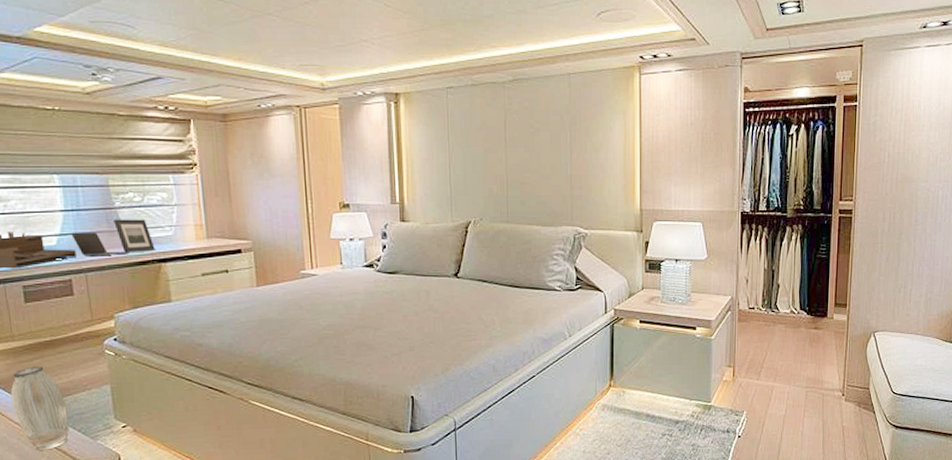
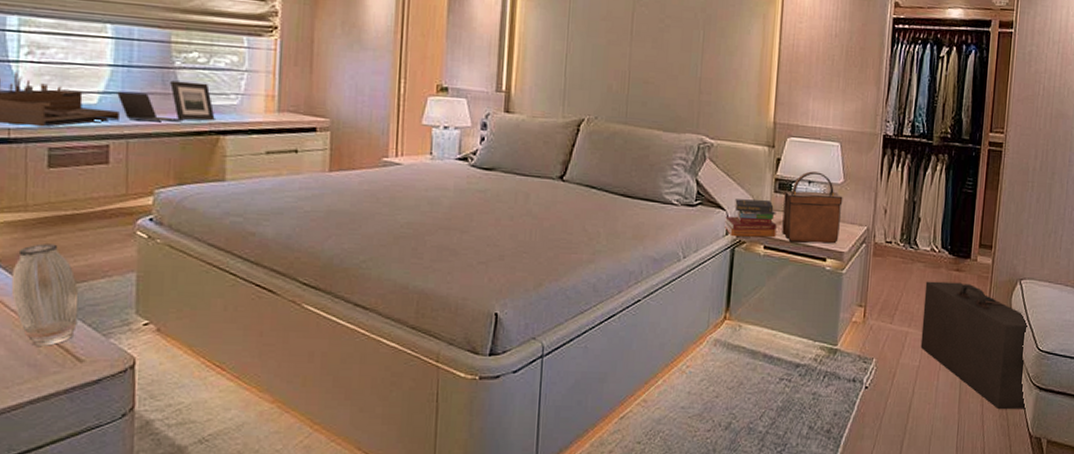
books: none [603,280,650,315] -> present [725,199,777,238]
handbag: none [655,250,708,316] -> present [782,171,843,244]
suitcase: none [785,339,884,448] -> present [920,281,1028,410]

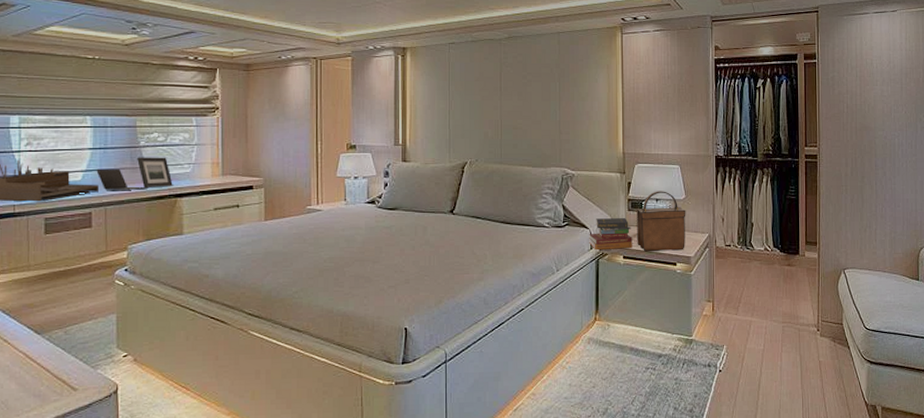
vase: present [11,243,79,346] -> none [19,295,72,379]
suitcase: present [920,281,1028,410] -> none [762,275,860,383]

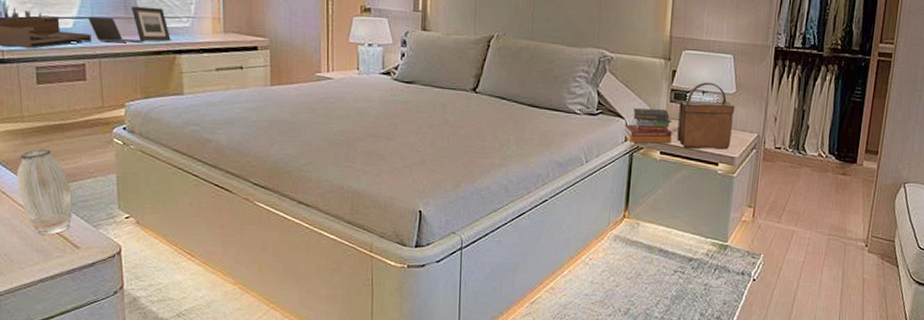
vase: none [19,295,72,379] -> present [16,149,72,235]

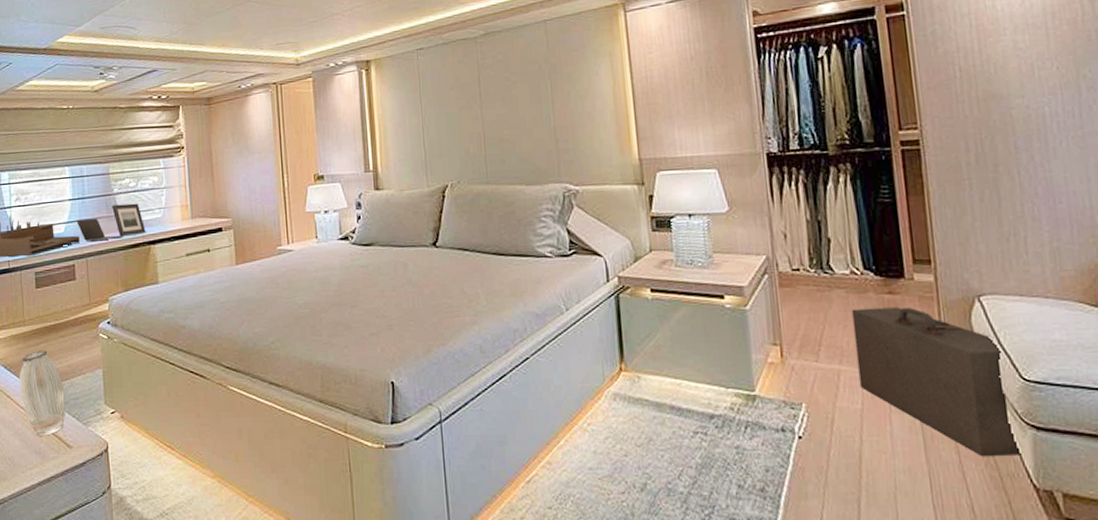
books: present [624,108,672,144] -> none [604,241,662,283]
handbag: present [677,82,735,150] -> none [663,203,735,283]
suitcase: none [806,184,910,302] -> present [851,307,1022,457]

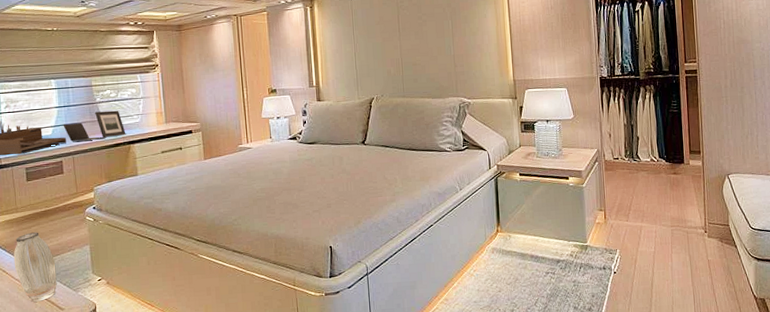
suitcase: present [851,307,1022,457] -> none [650,183,748,280]

